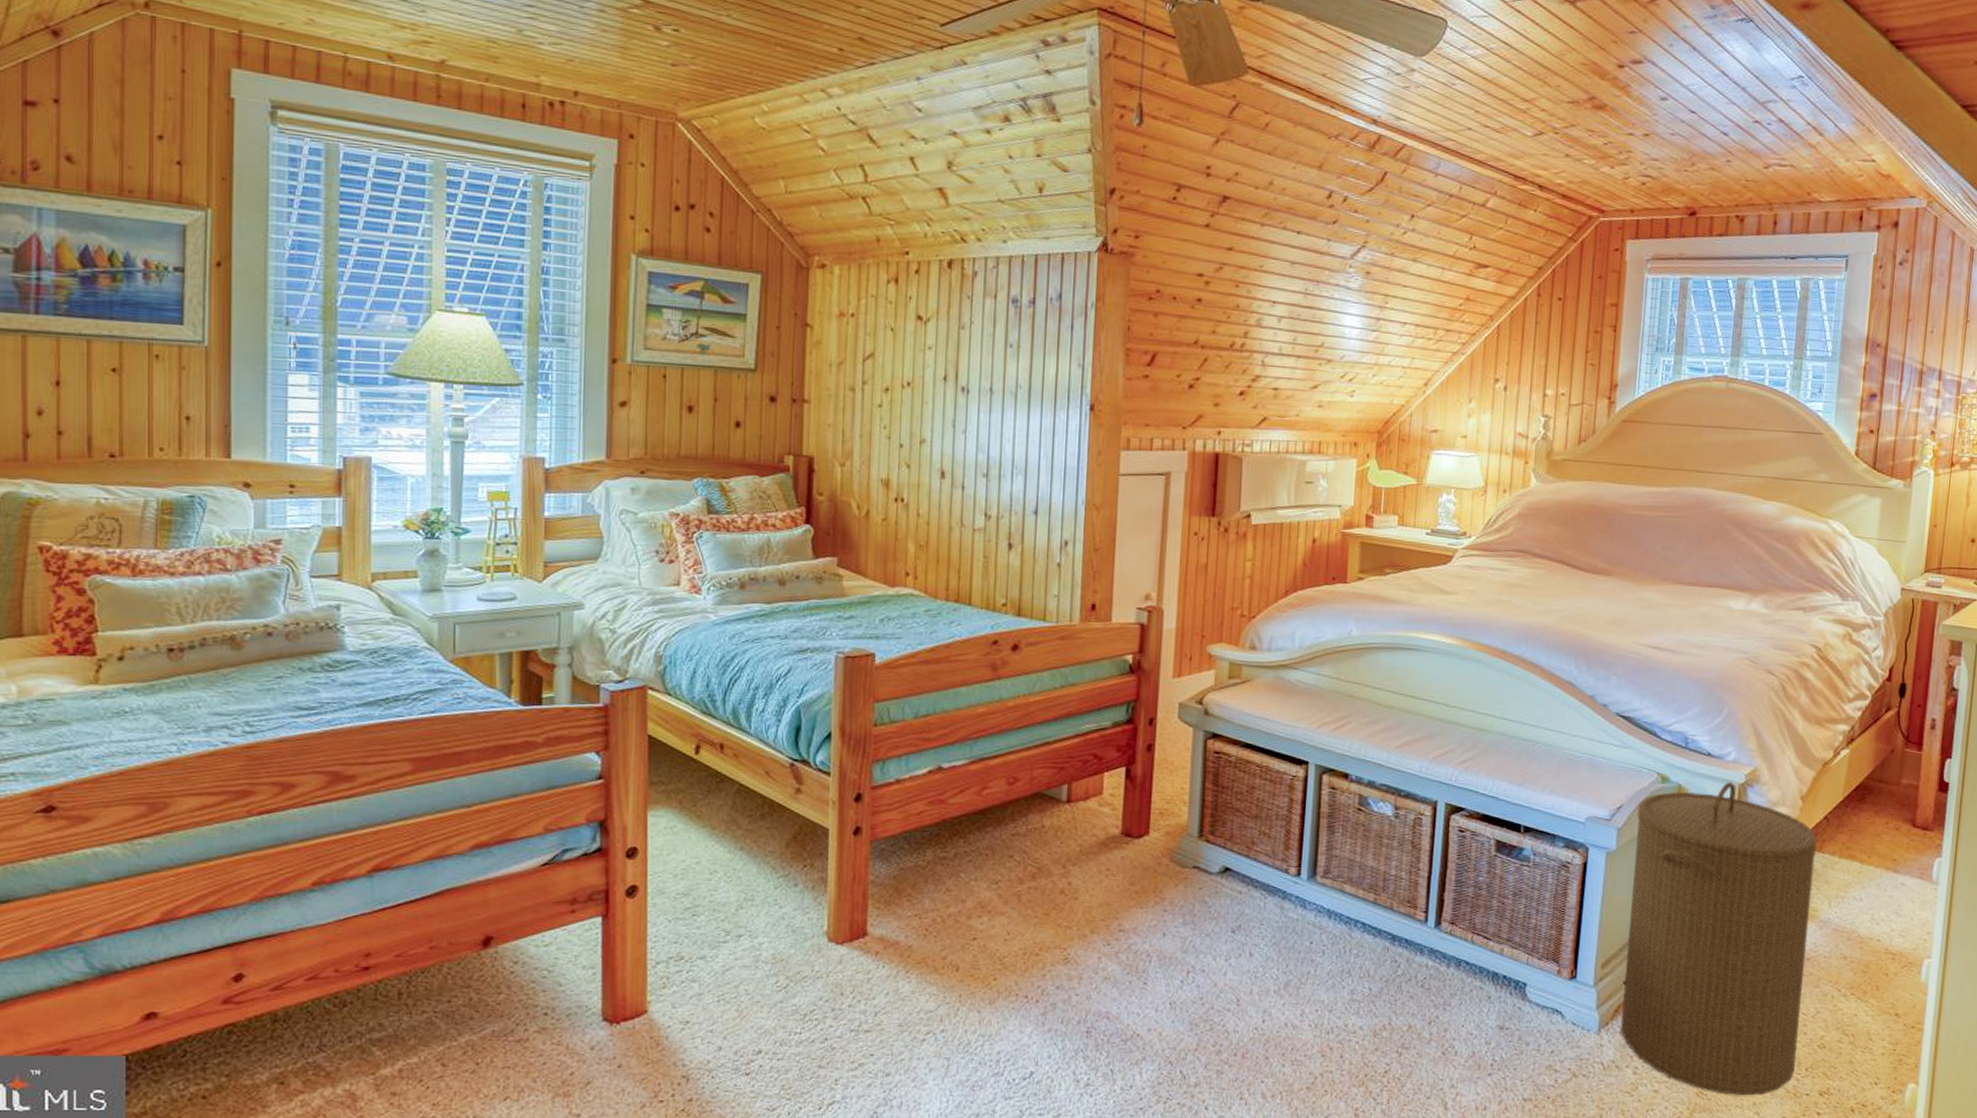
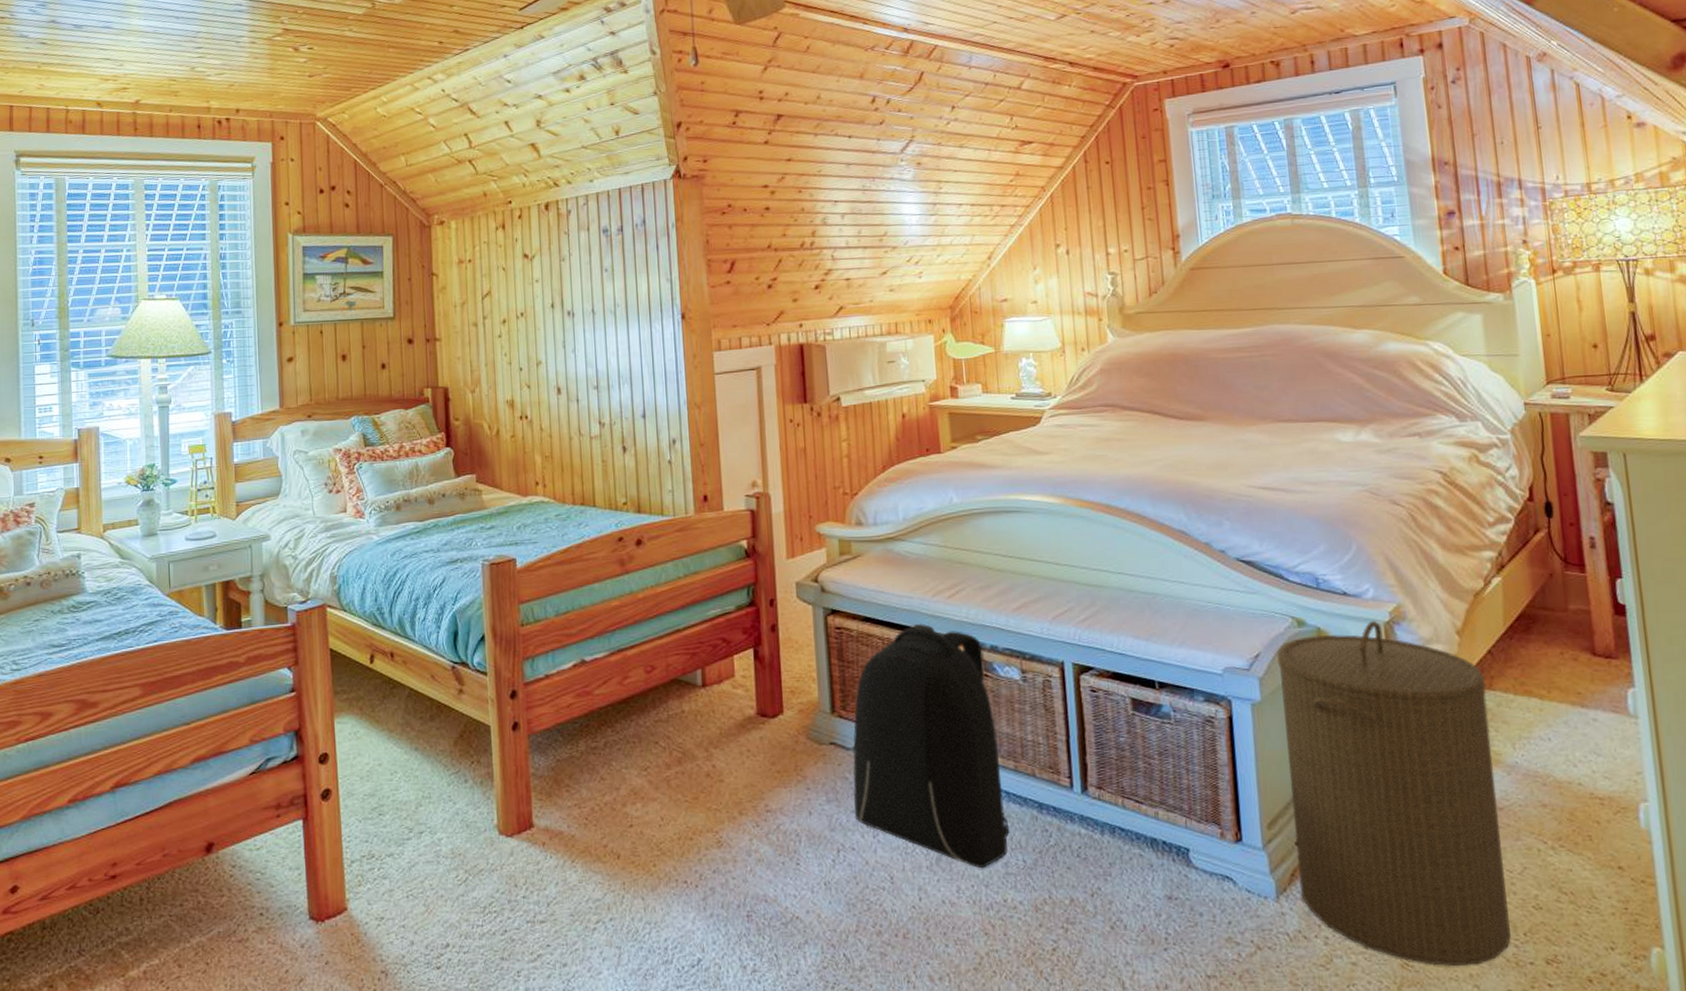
backpack: none [1208,754,1362,995] -> present [853,624,1010,869]

